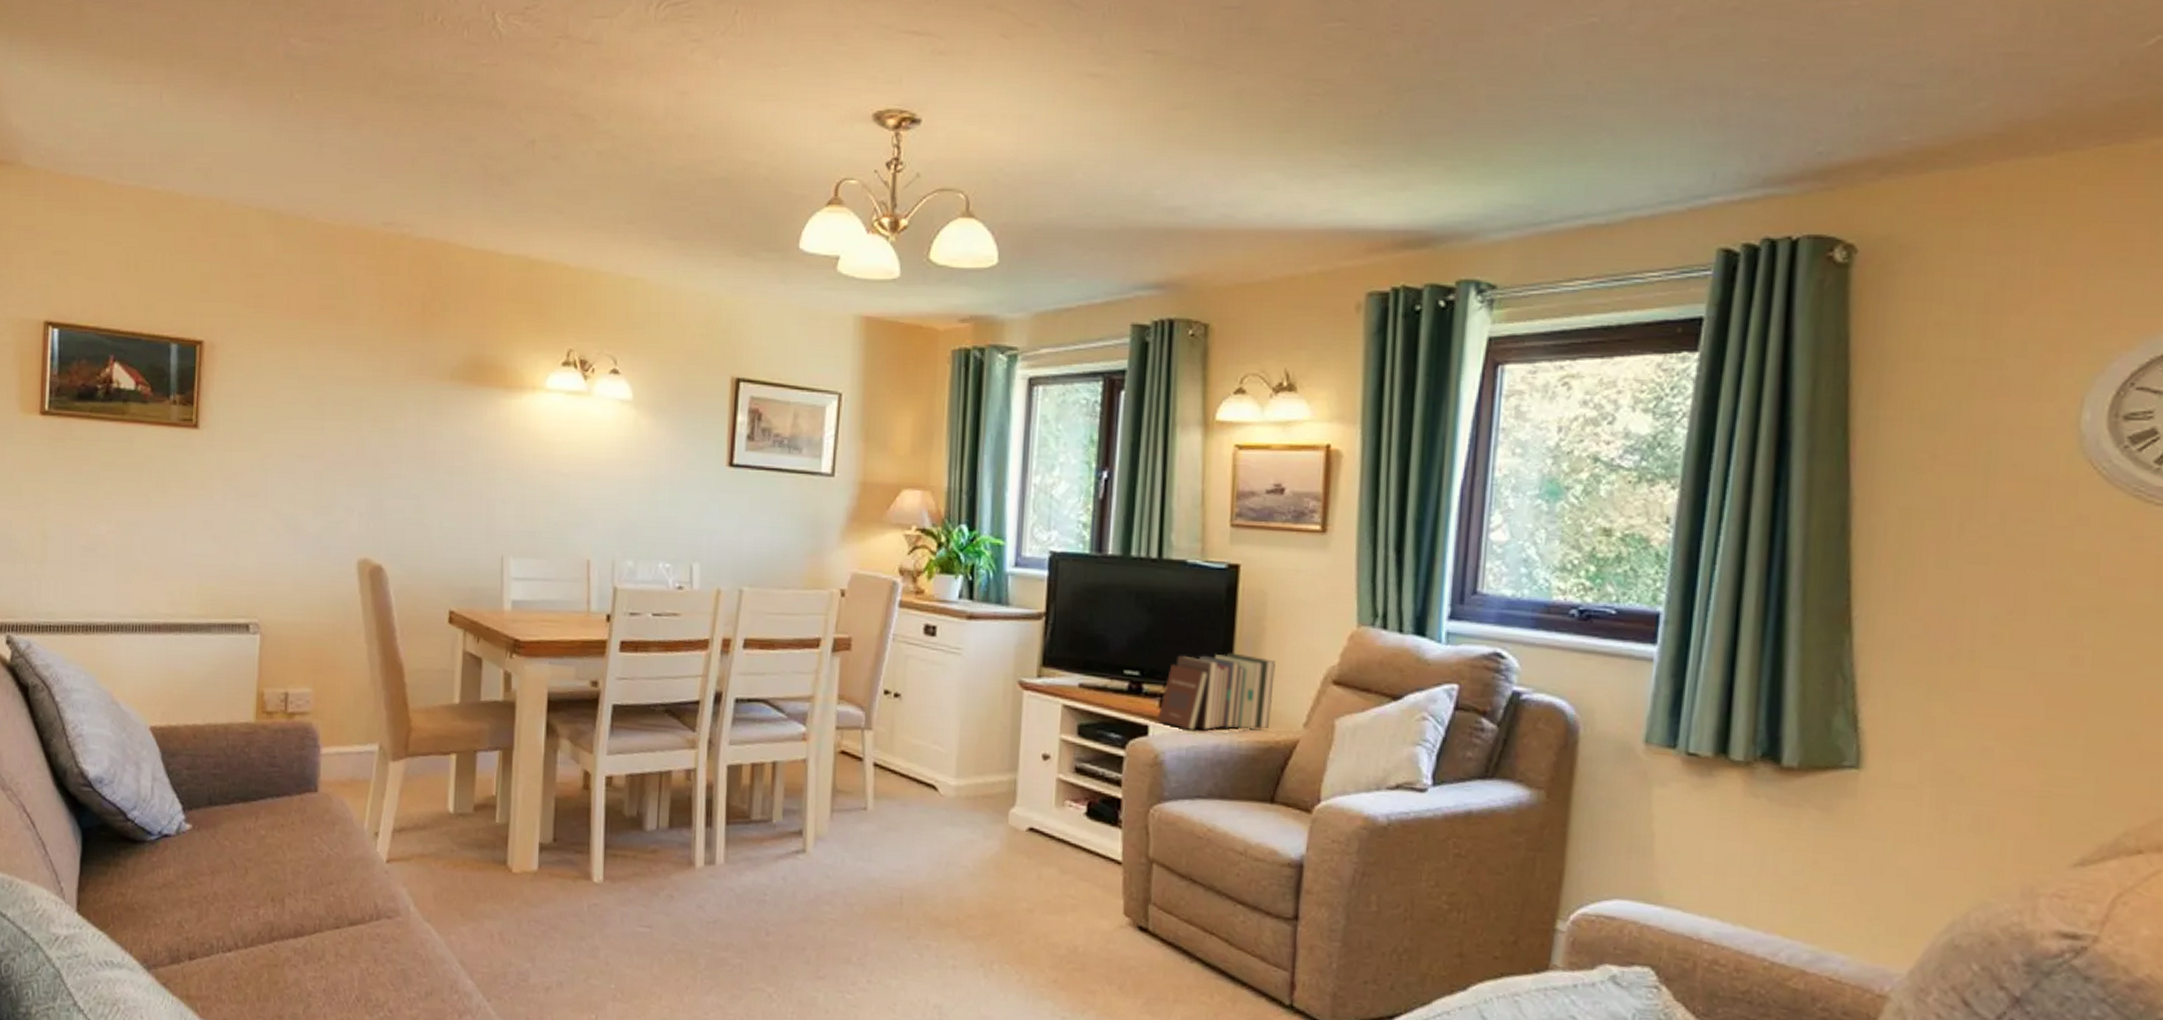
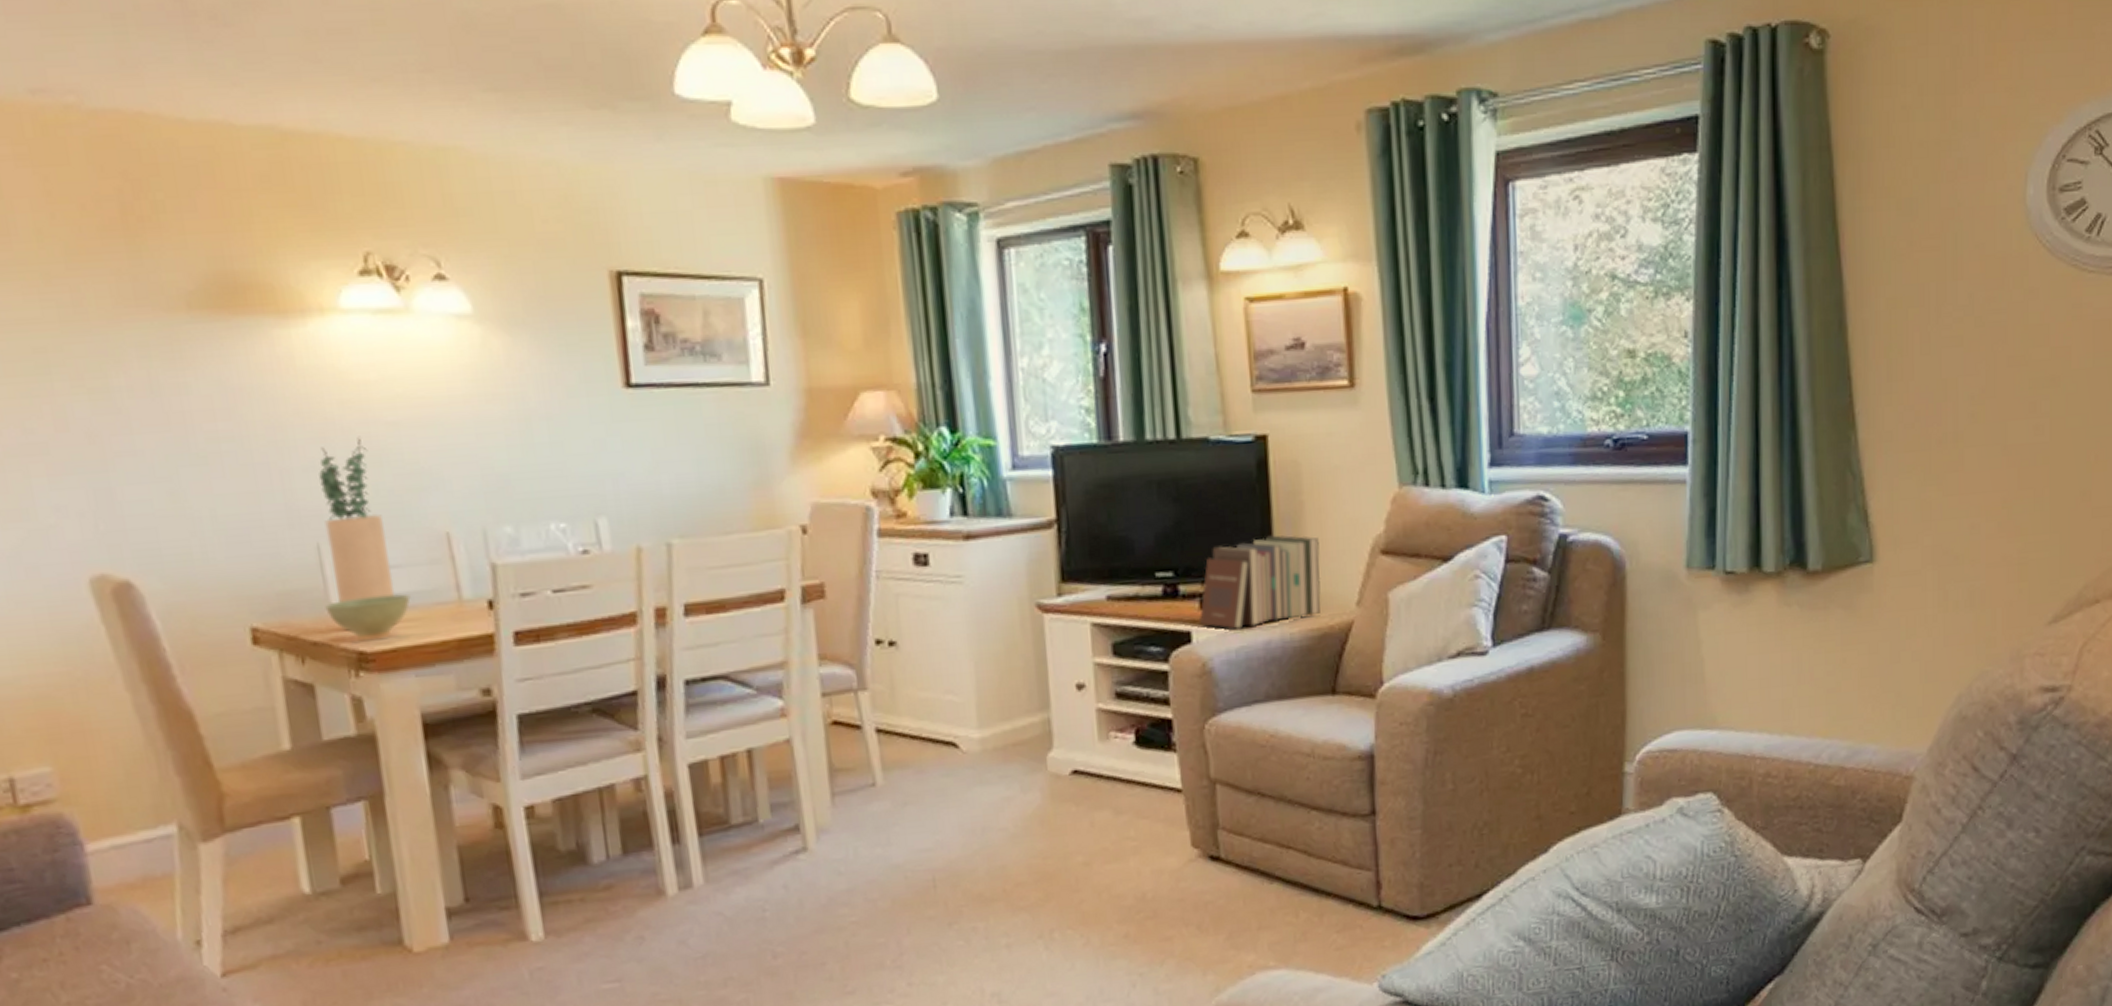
bowl: none [499,599,556,632] -> present [325,593,411,640]
vase: none [508,481,548,602] -> present [319,436,396,602]

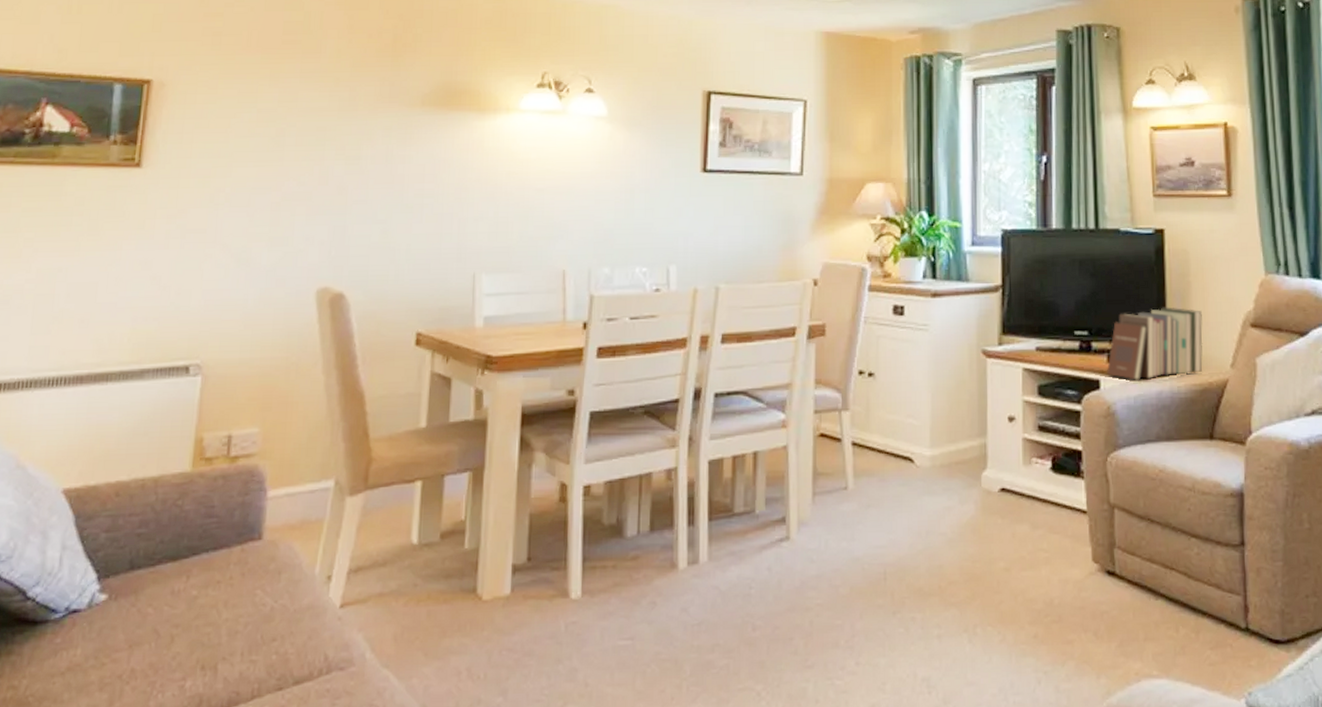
vase: present [319,436,396,602] -> none [480,197,522,317]
bowl: present [325,593,411,640] -> none [470,314,530,347]

